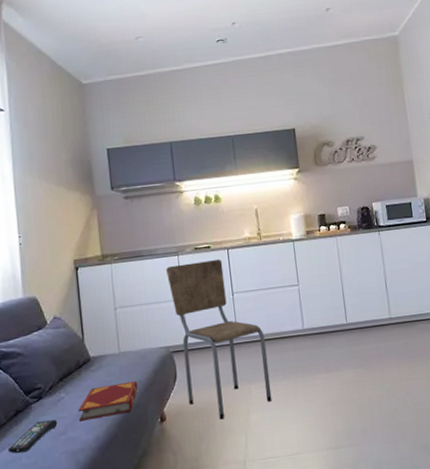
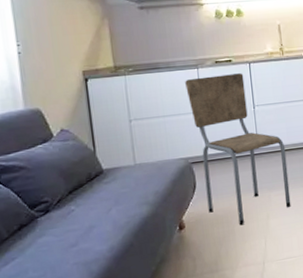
remote control: present [7,420,58,454] -> none [11,232,68,268]
hardback book: present [78,380,138,422] -> none [91,191,155,233]

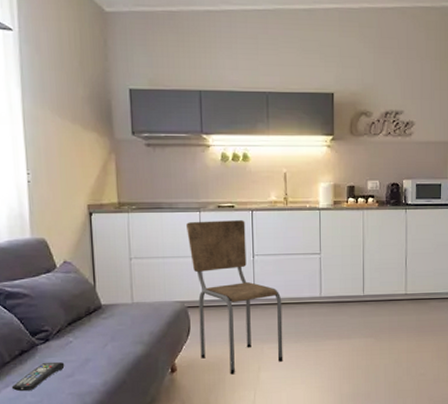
remote control: none [11,232,68,268] -> present [11,362,65,391]

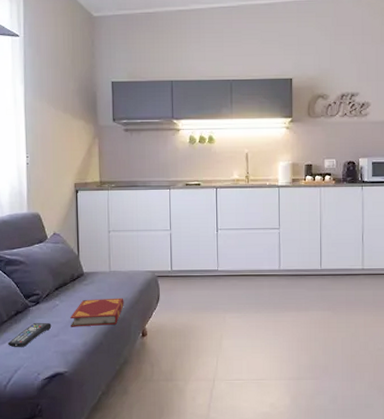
hardback book: none [87,331,150,366] -> present [70,298,124,327]
dining chair: present [186,220,283,375] -> none [158,197,244,341]

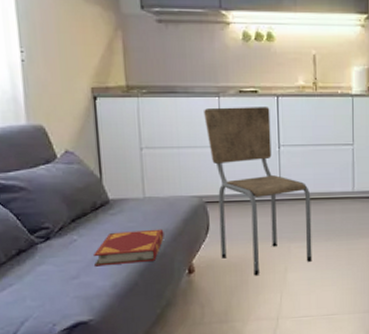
remote control: present [7,322,52,347] -> none [8,262,69,294]
dining chair: none [158,197,244,341] -> present [204,107,312,276]

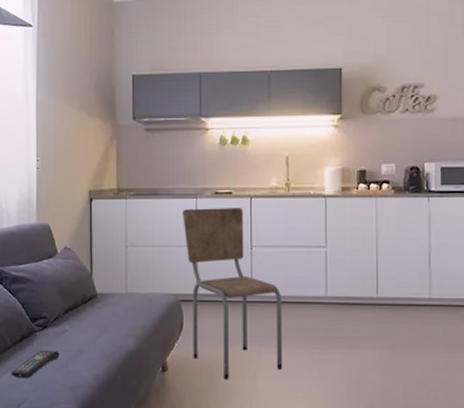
remote control: none [8,262,69,294] -> present [11,350,60,378]
hardback book: present [94,229,164,267] -> none [81,324,142,357]

